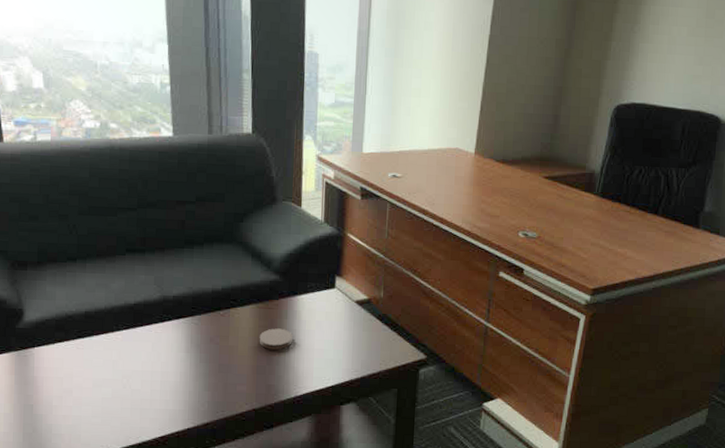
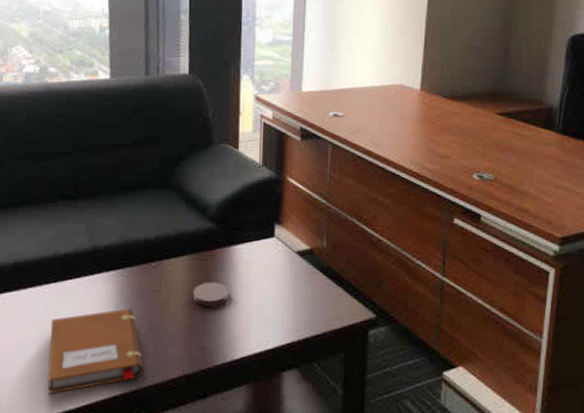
notebook: none [124,352,215,428] -> present [48,308,144,394]

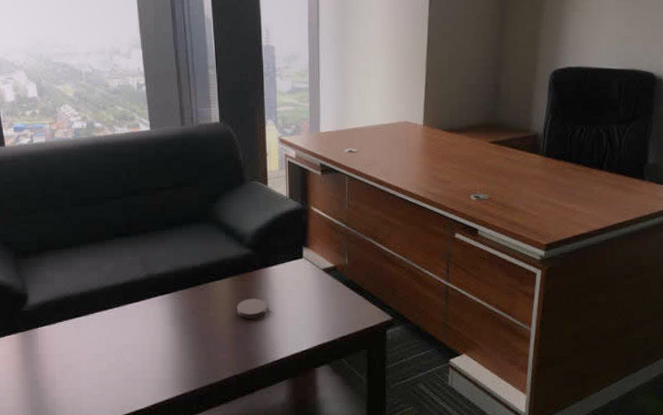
notebook: present [48,308,144,394] -> none [117,325,200,398]

